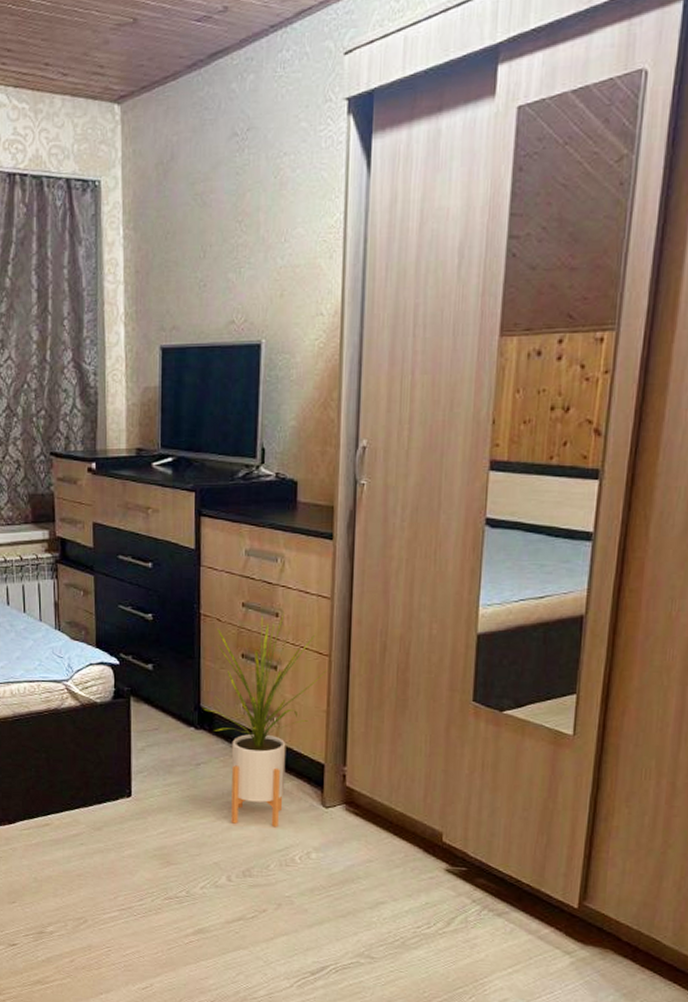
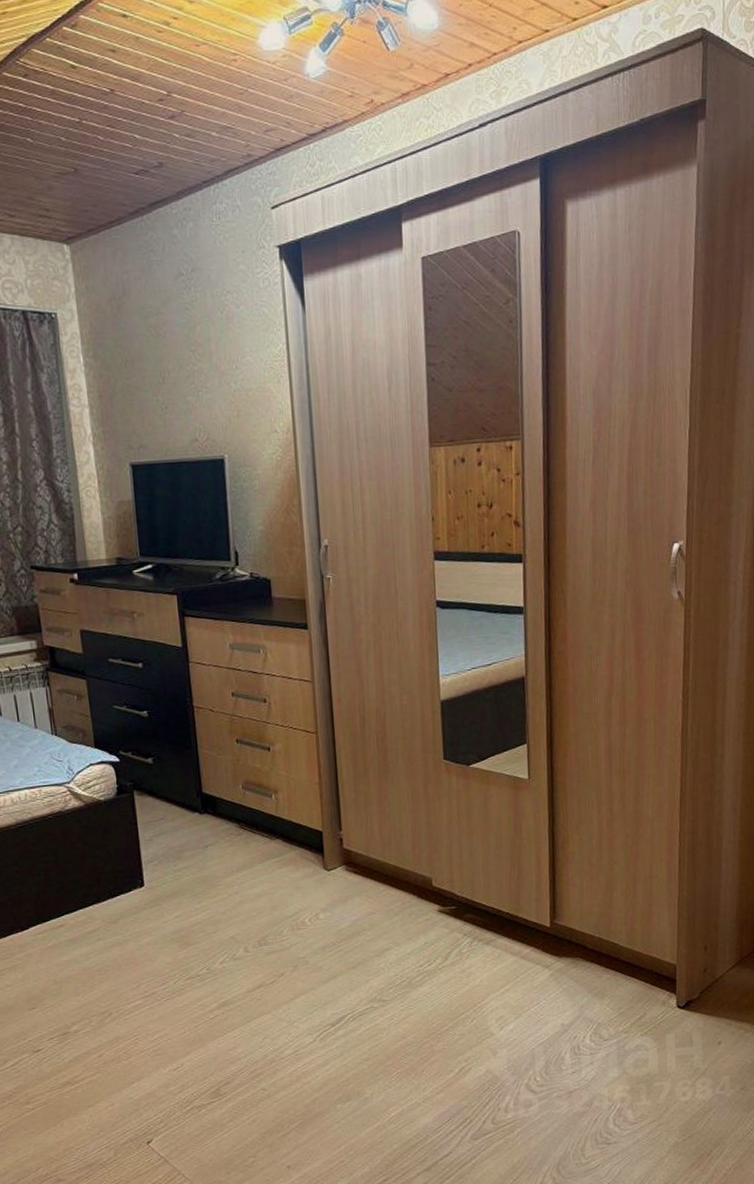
house plant: present [202,612,328,828] -> none [204,697,316,898]

